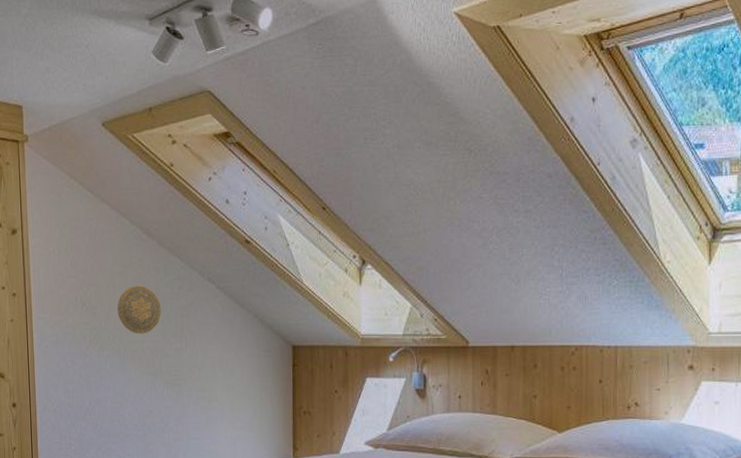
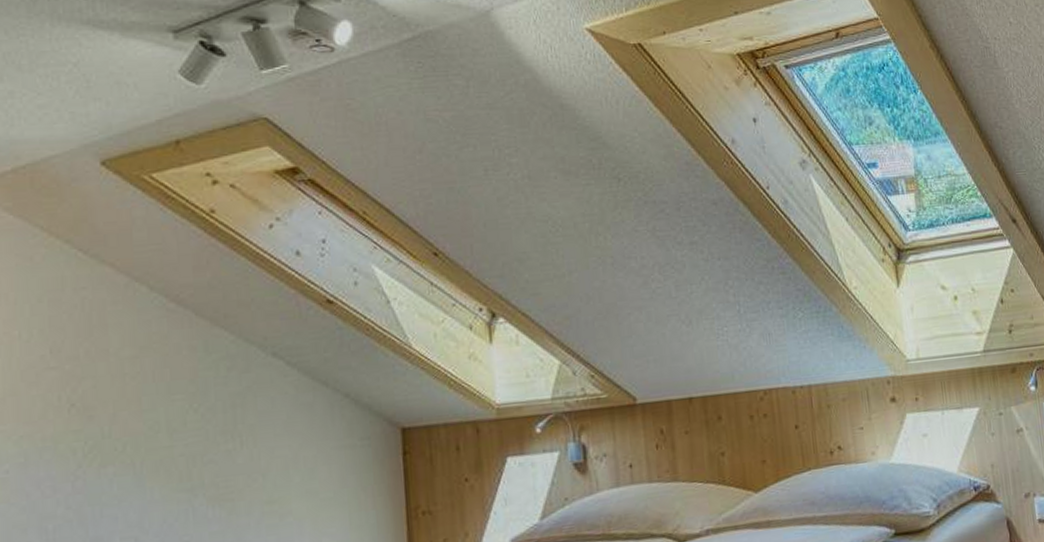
decorative plate: present [117,285,162,334] -> none [129,370,202,438]

